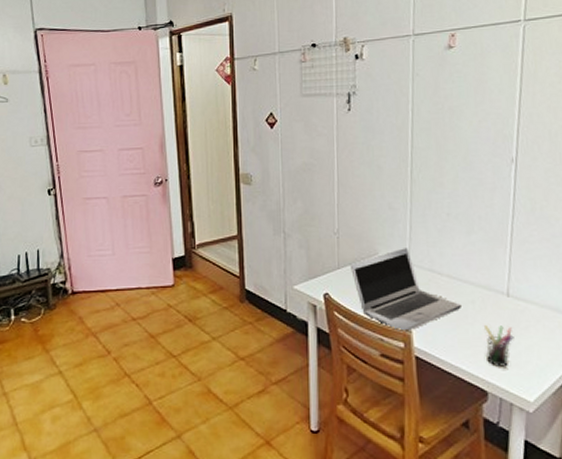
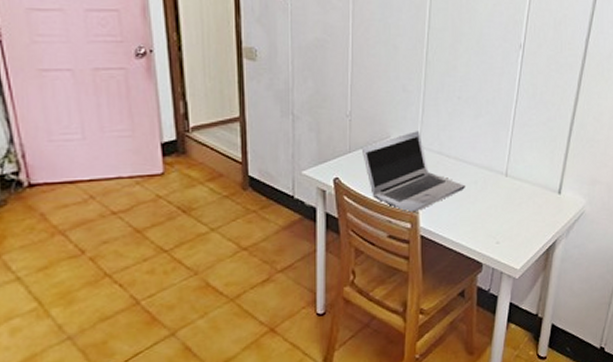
pen holder: present [484,325,514,368] -> none [484,203,508,242]

